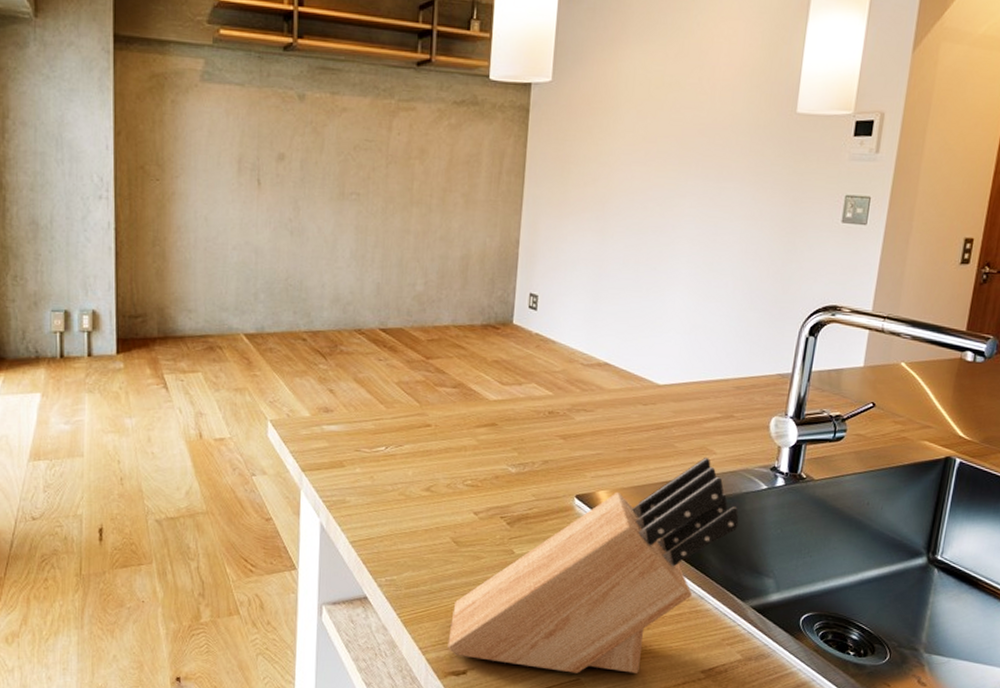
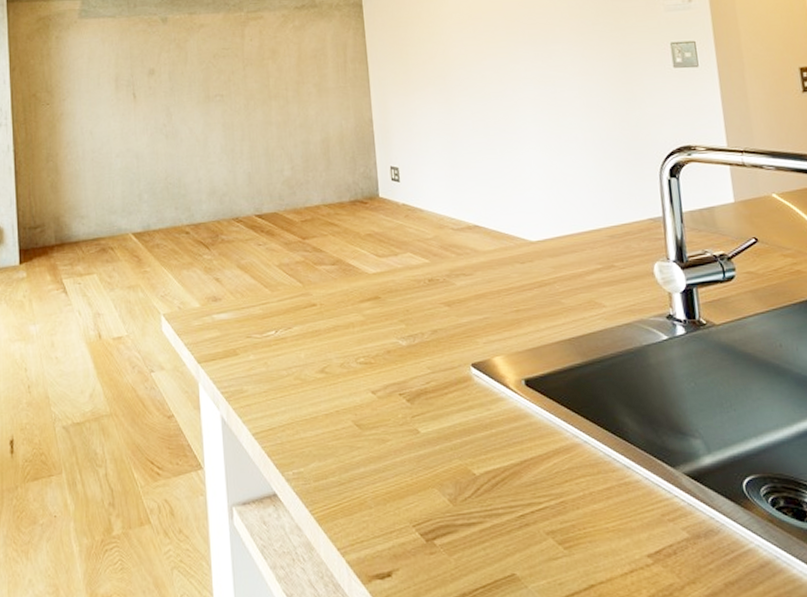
knife block: present [448,456,739,673] -> none [366,310,648,568]

